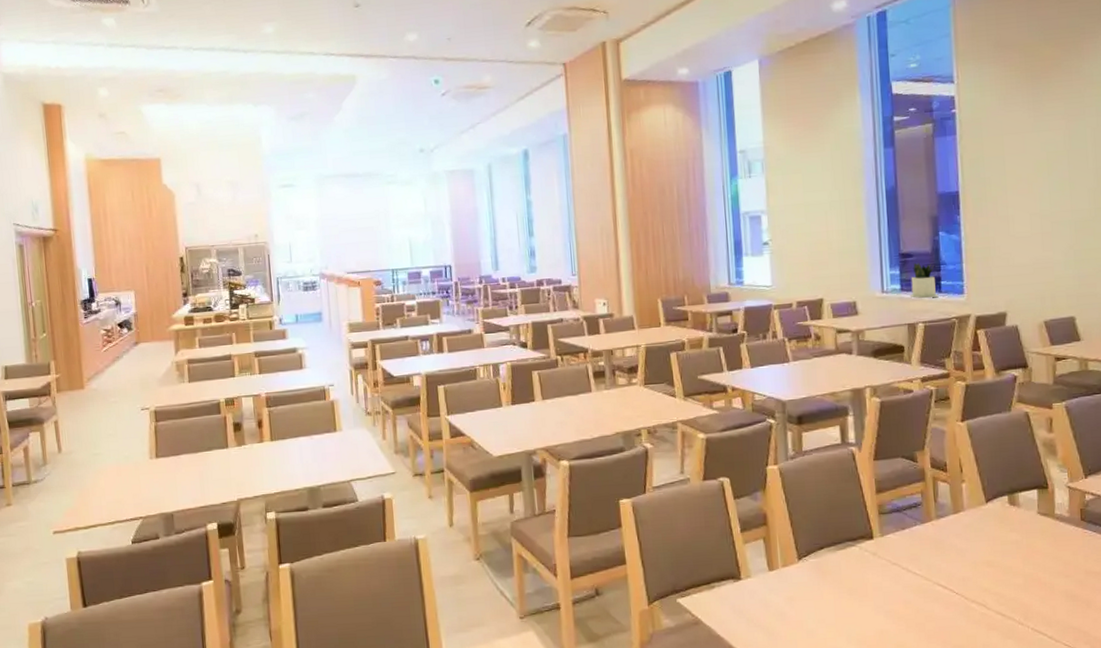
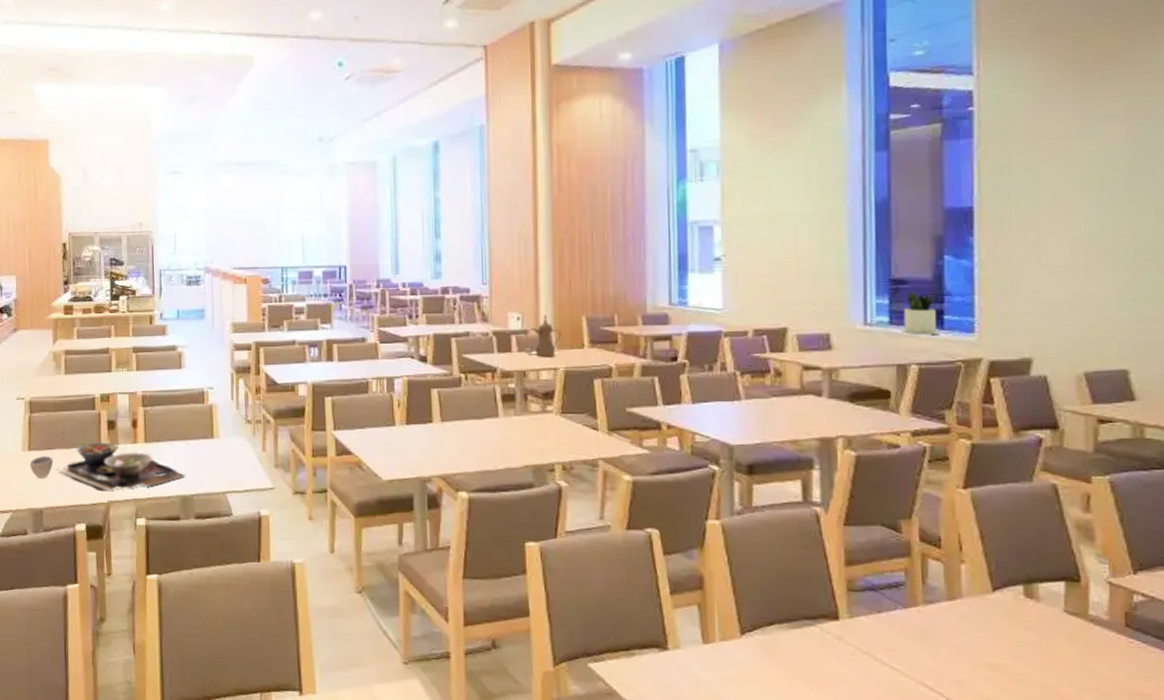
cup: none [157,461,182,484] -> present [29,455,54,478]
food tray: none [184,435,311,490] -> present [55,430,185,491]
teapot: none [611,300,642,337] -> present [524,315,562,358]

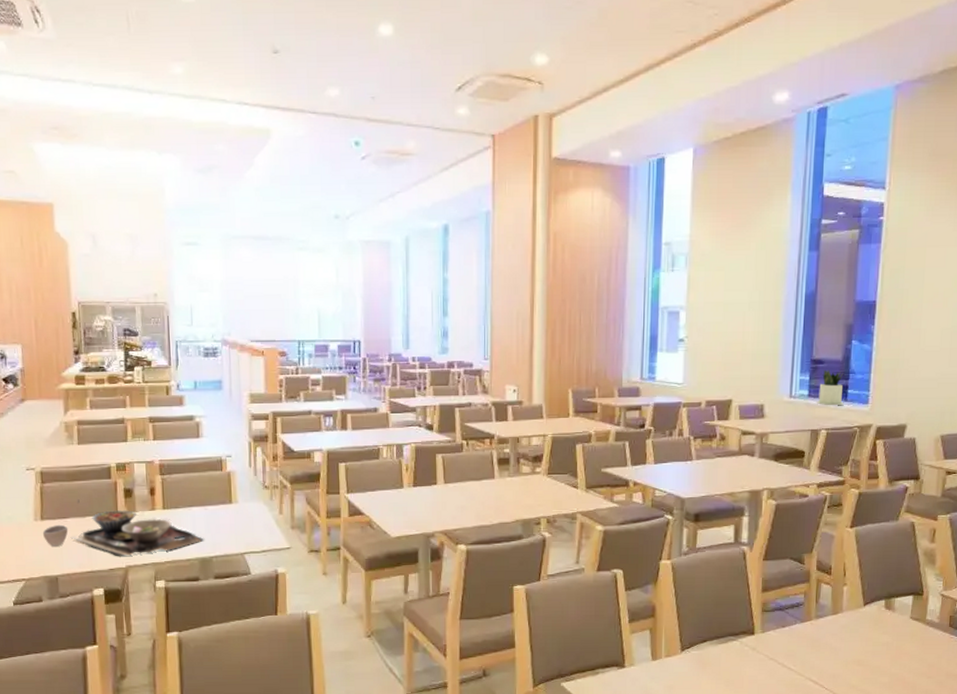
teapot: present [524,315,562,358] -> none [519,388,551,426]

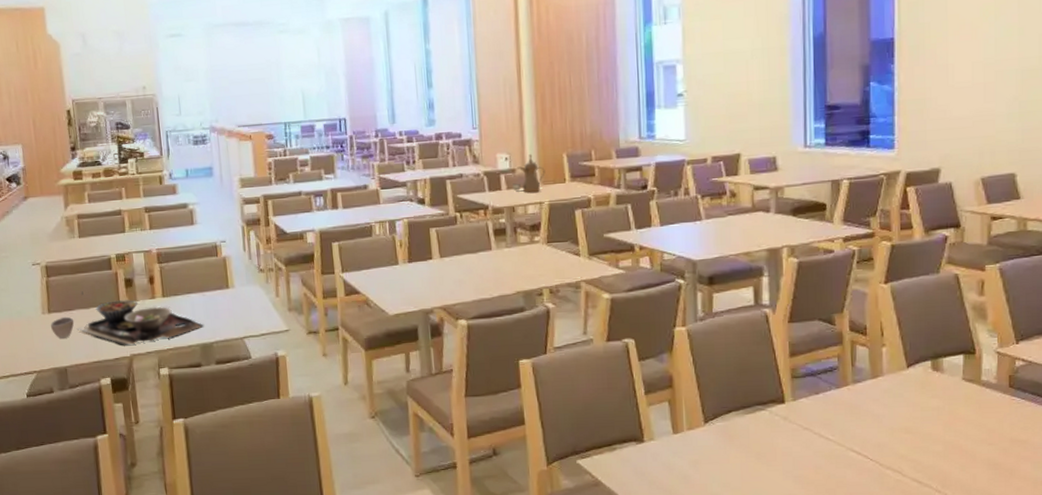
teapot: none [519,388,551,426] -> present [513,154,545,194]
planter: present [816,369,844,406] -> none [834,115,866,154]

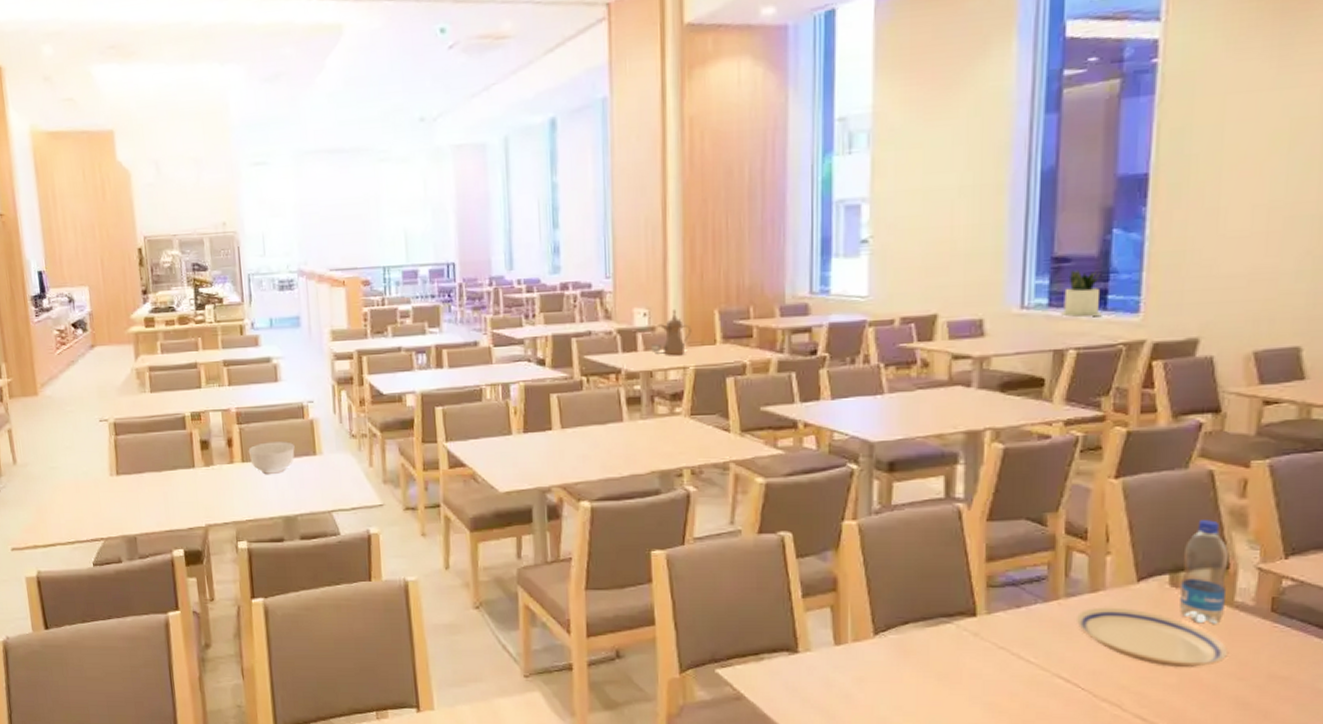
cup: present [50,316,74,339] -> none [118,479,145,504]
food tray: present [76,291,204,345] -> none [147,452,287,514]
bowl: none [168,277,210,308] -> present [248,441,295,475]
planter: none [834,115,866,154] -> present [1060,269,1102,318]
plate: none [862,390,979,437] -> present [1075,607,1227,667]
bottle: none [940,314,975,401] -> present [1180,520,1230,625]

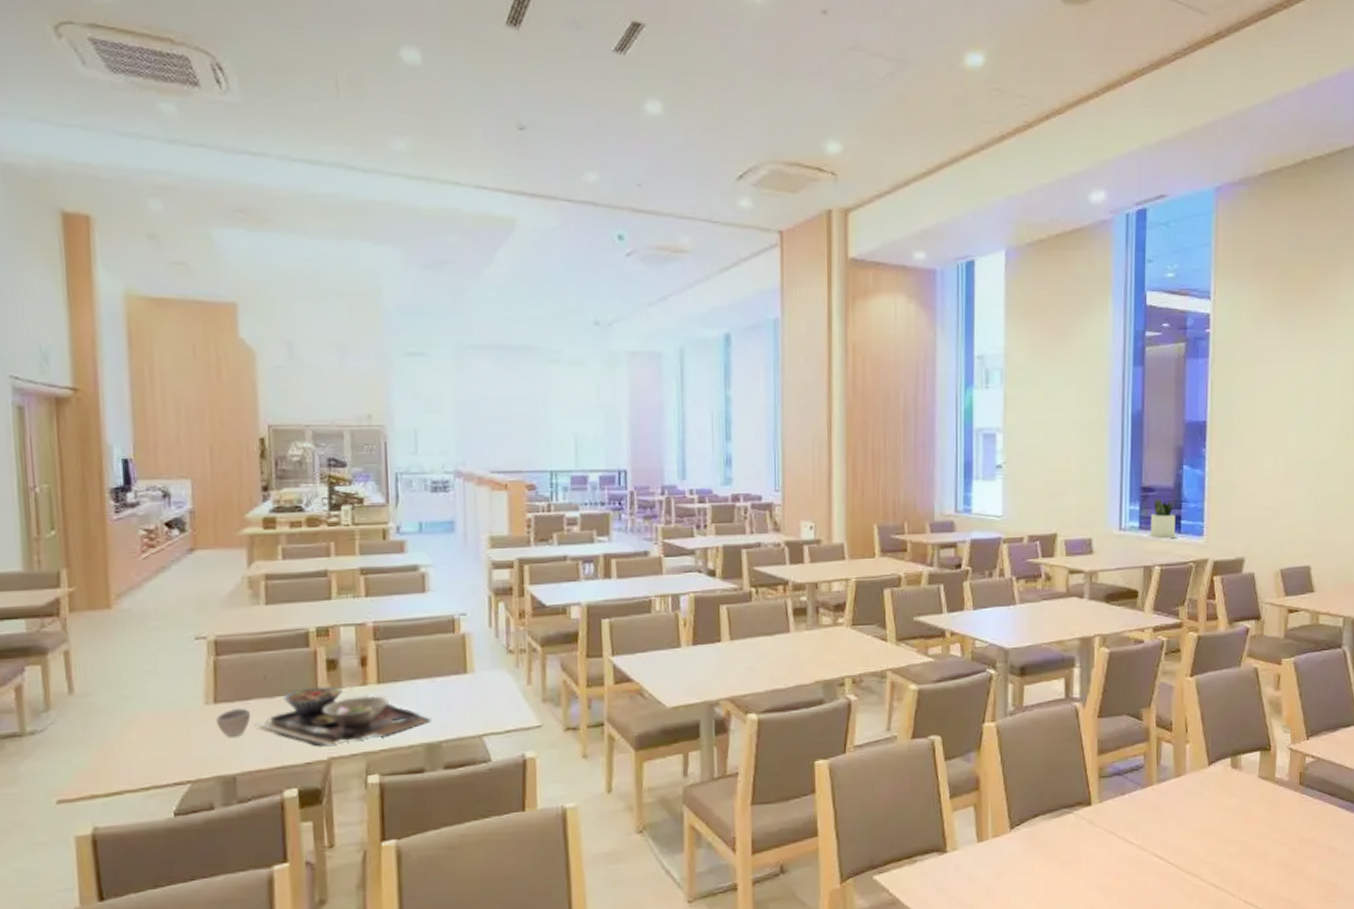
cup: none [118,479,145,504] -> present [215,708,251,737]
food tray: none [147,452,287,514] -> present [253,674,431,746]
bowl: present [248,441,295,475] -> none [385,659,442,697]
teapot: present [651,310,692,356] -> none [817,524,854,569]
plate: present [1075,607,1227,667] -> none [1165,789,1272,838]
bottle: present [1180,520,1230,625] -> none [1239,709,1271,799]

